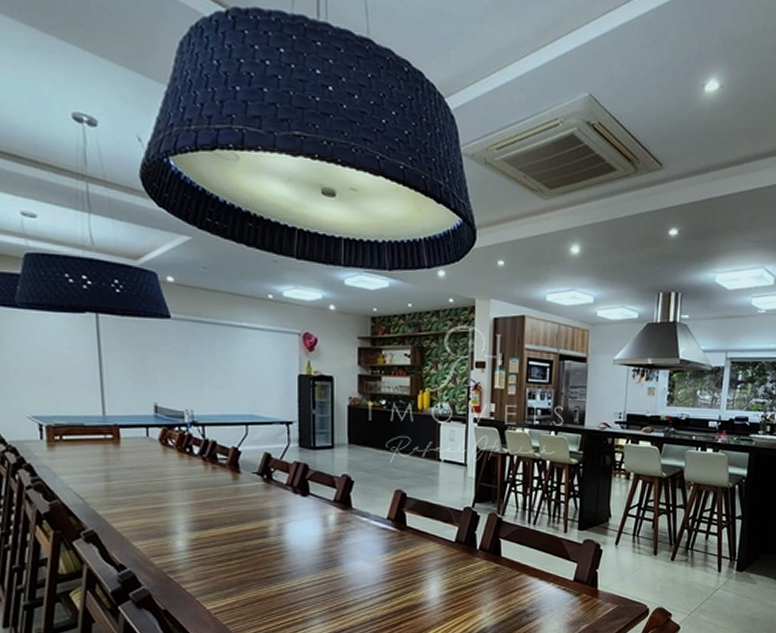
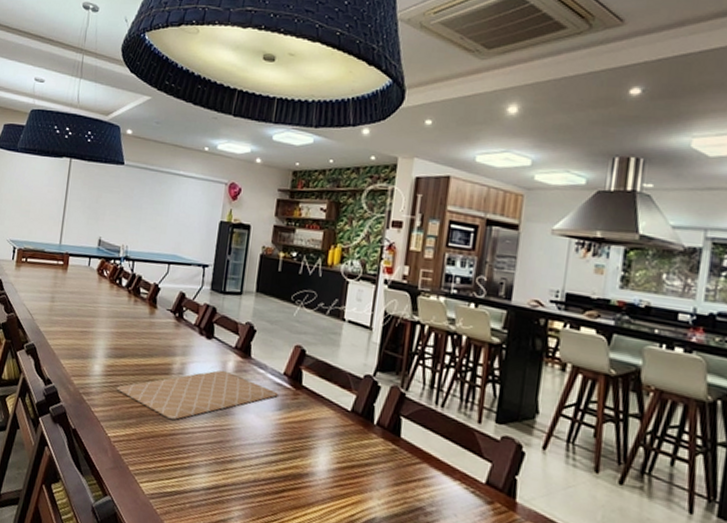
placemat: none [208,524,384,580] -> present [117,370,278,420]

